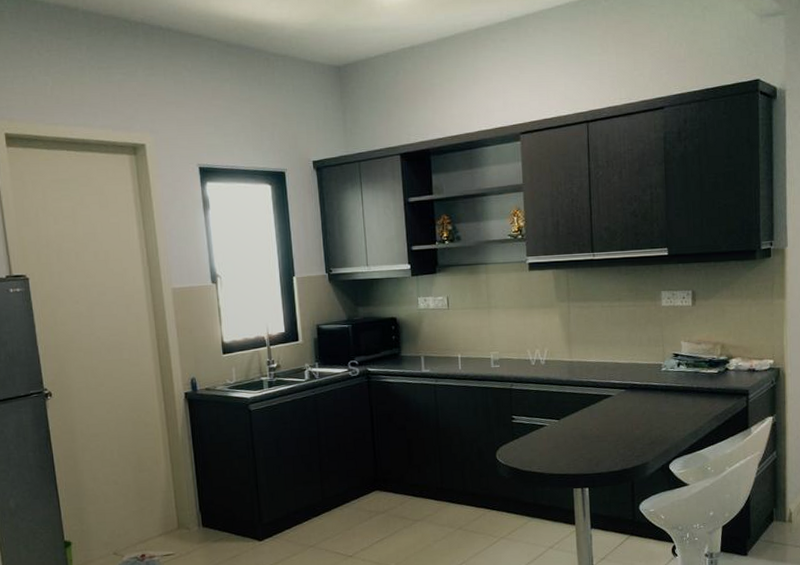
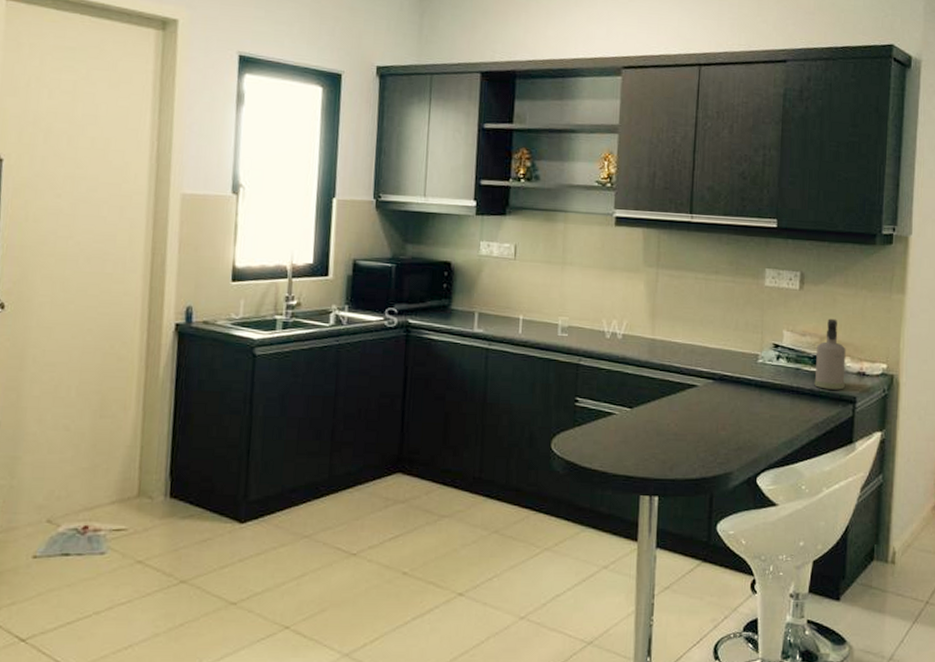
spray bottle: none [711,327,738,387] -> present [814,318,846,390]

